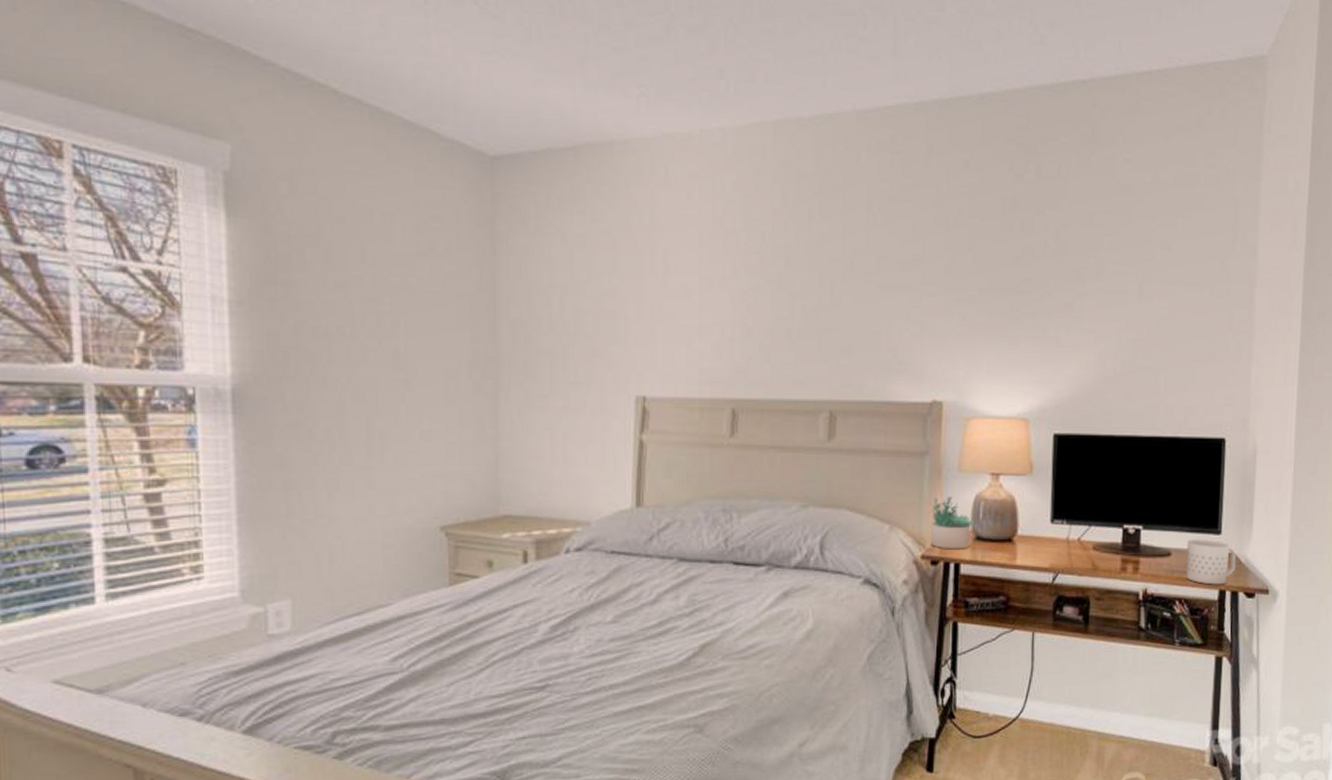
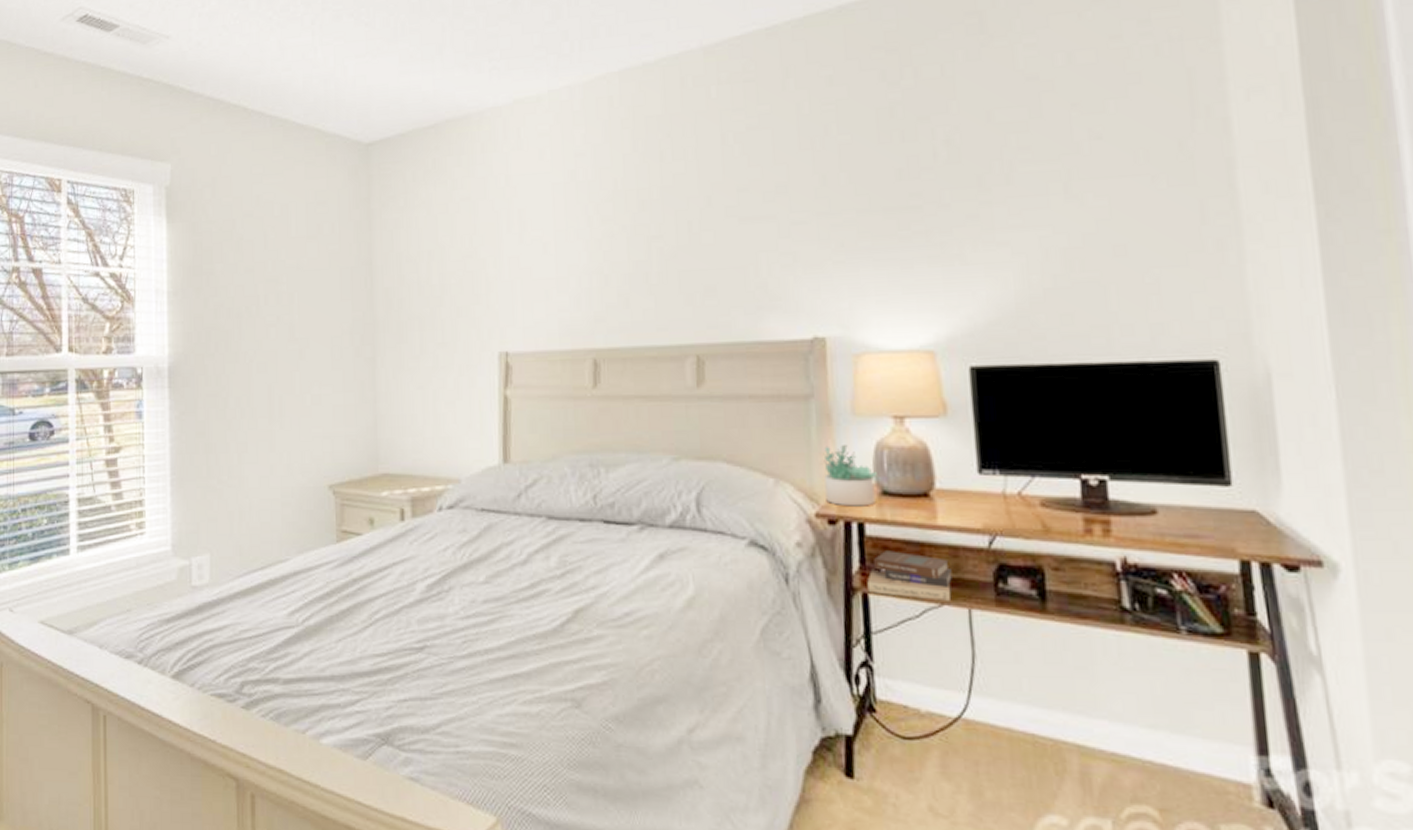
books: none [957,586,1023,628] -> present [867,551,952,602]
mug: present [1186,539,1236,585] -> none [1180,492,1262,553]

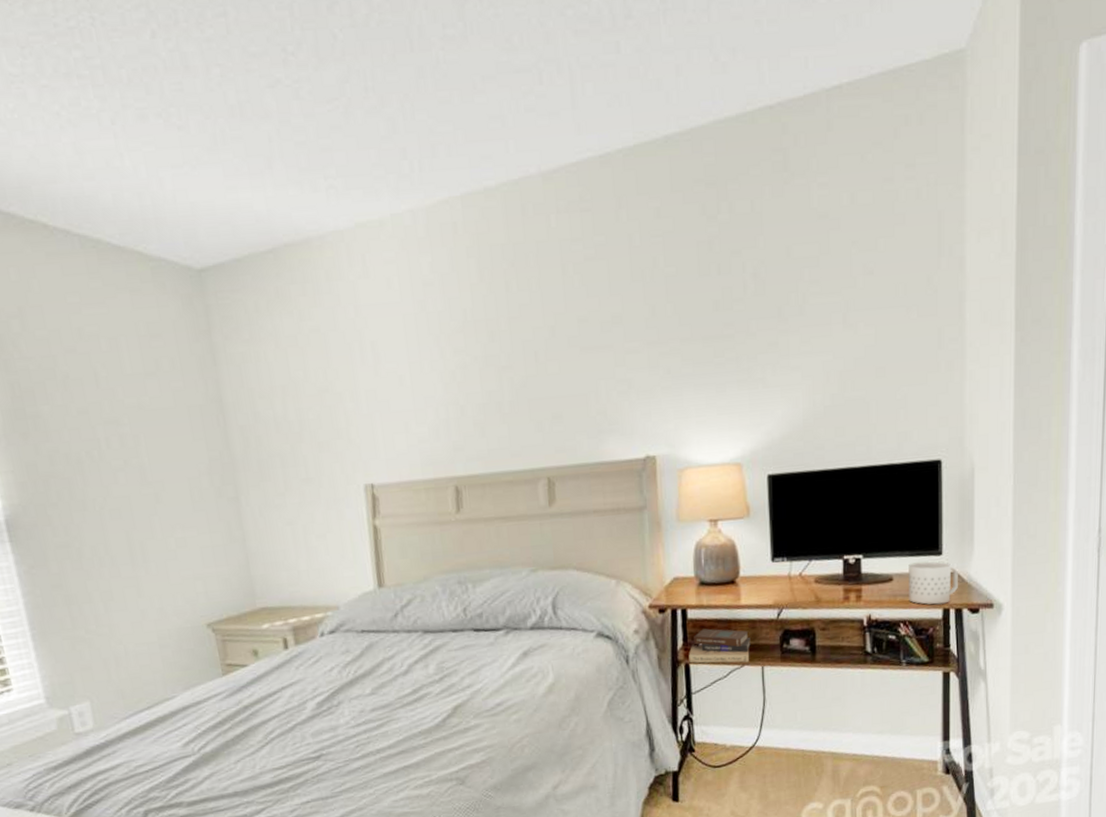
succulent plant: present [823,445,877,507] -> none [654,547,696,597]
mug: none [1180,492,1262,553] -> present [908,561,958,605]

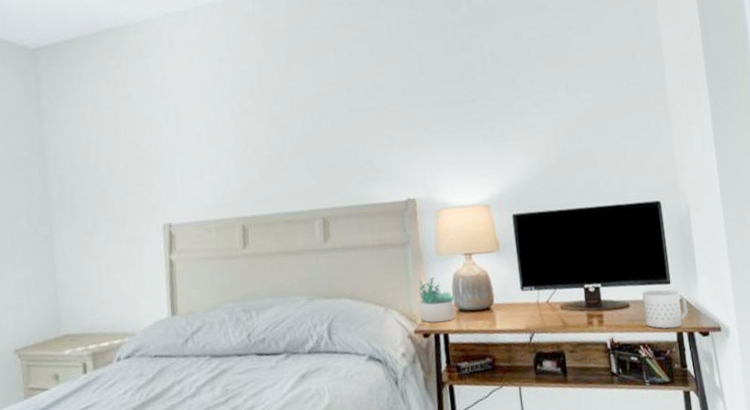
succulent plant: none [654,547,696,597] -> present [418,278,455,323]
books: present [688,628,751,664] -> none [452,351,508,385]

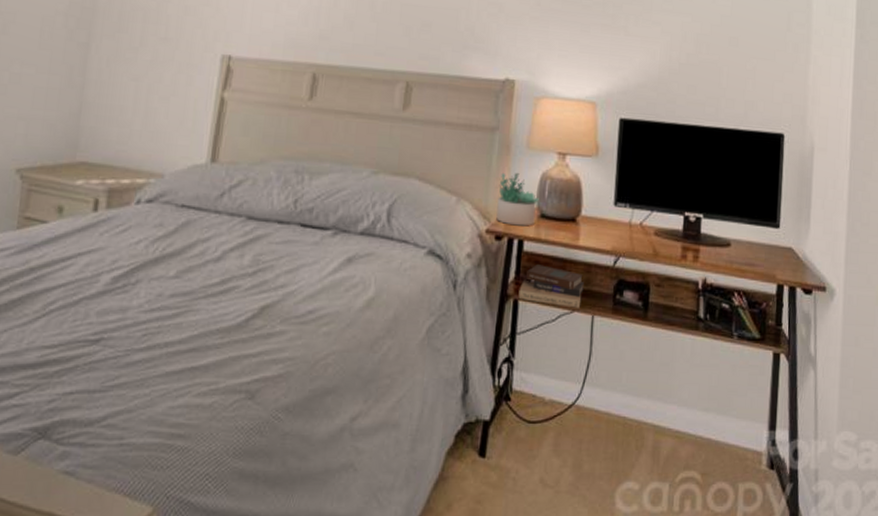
books: none [452,351,508,385] -> present [518,264,584,309]
mug: present [642,289,688,329] -> none [745,231,794,279]

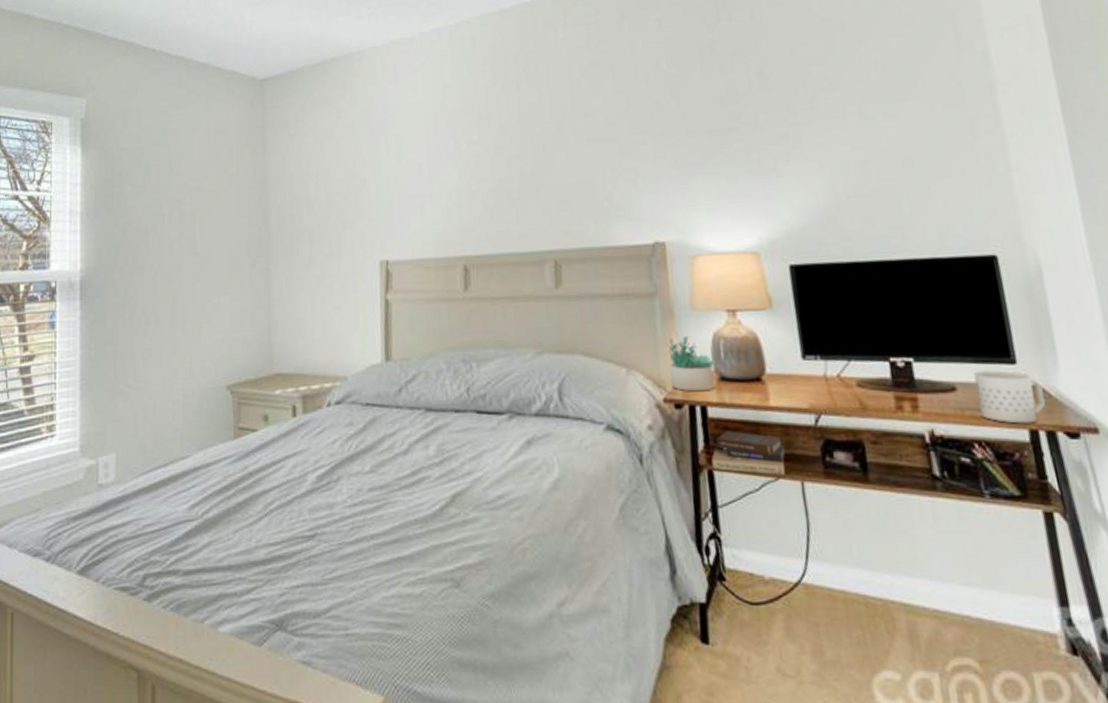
mug: none [745,231,794,279] -> present [974,370,1045,424]

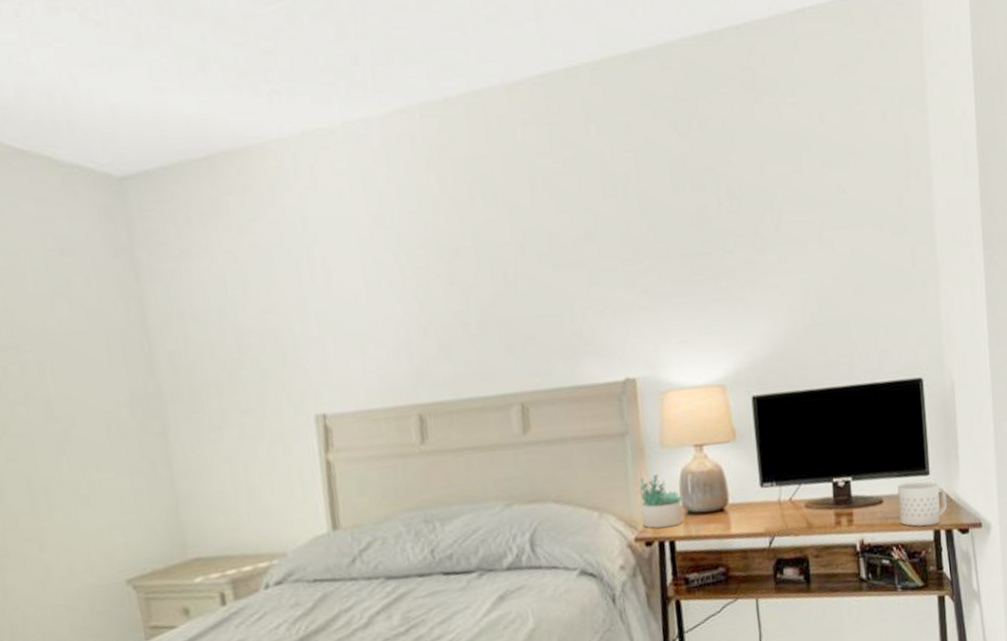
books: present [711,431,786,476] -> none [679,561,744,600]

